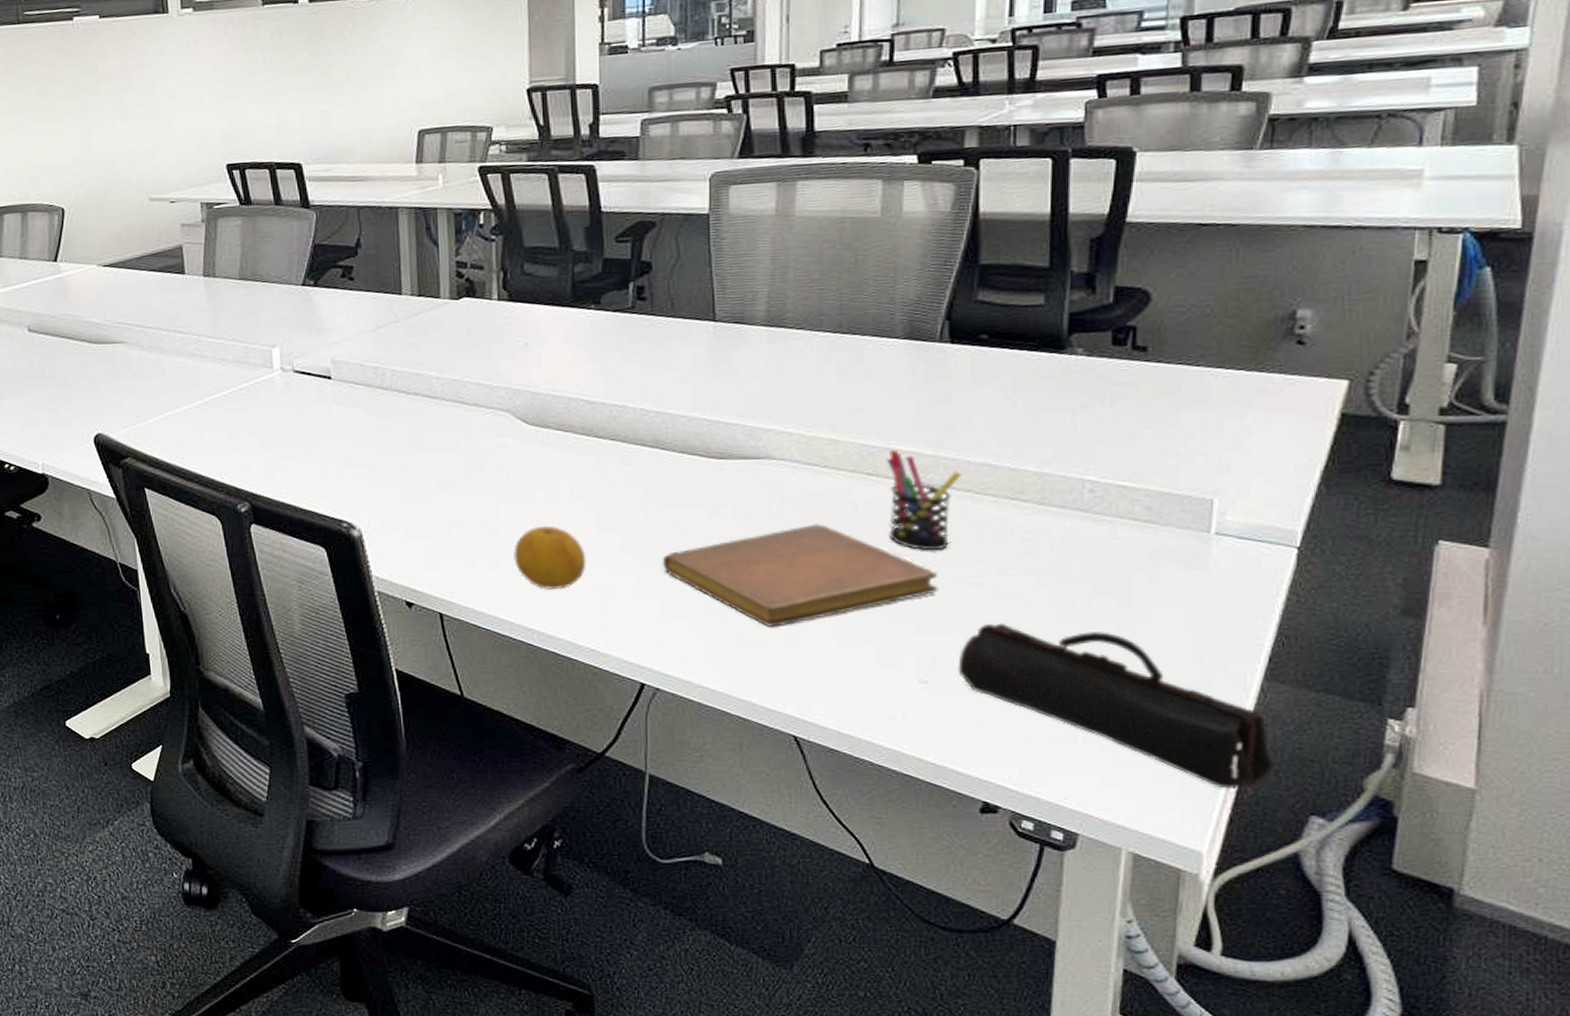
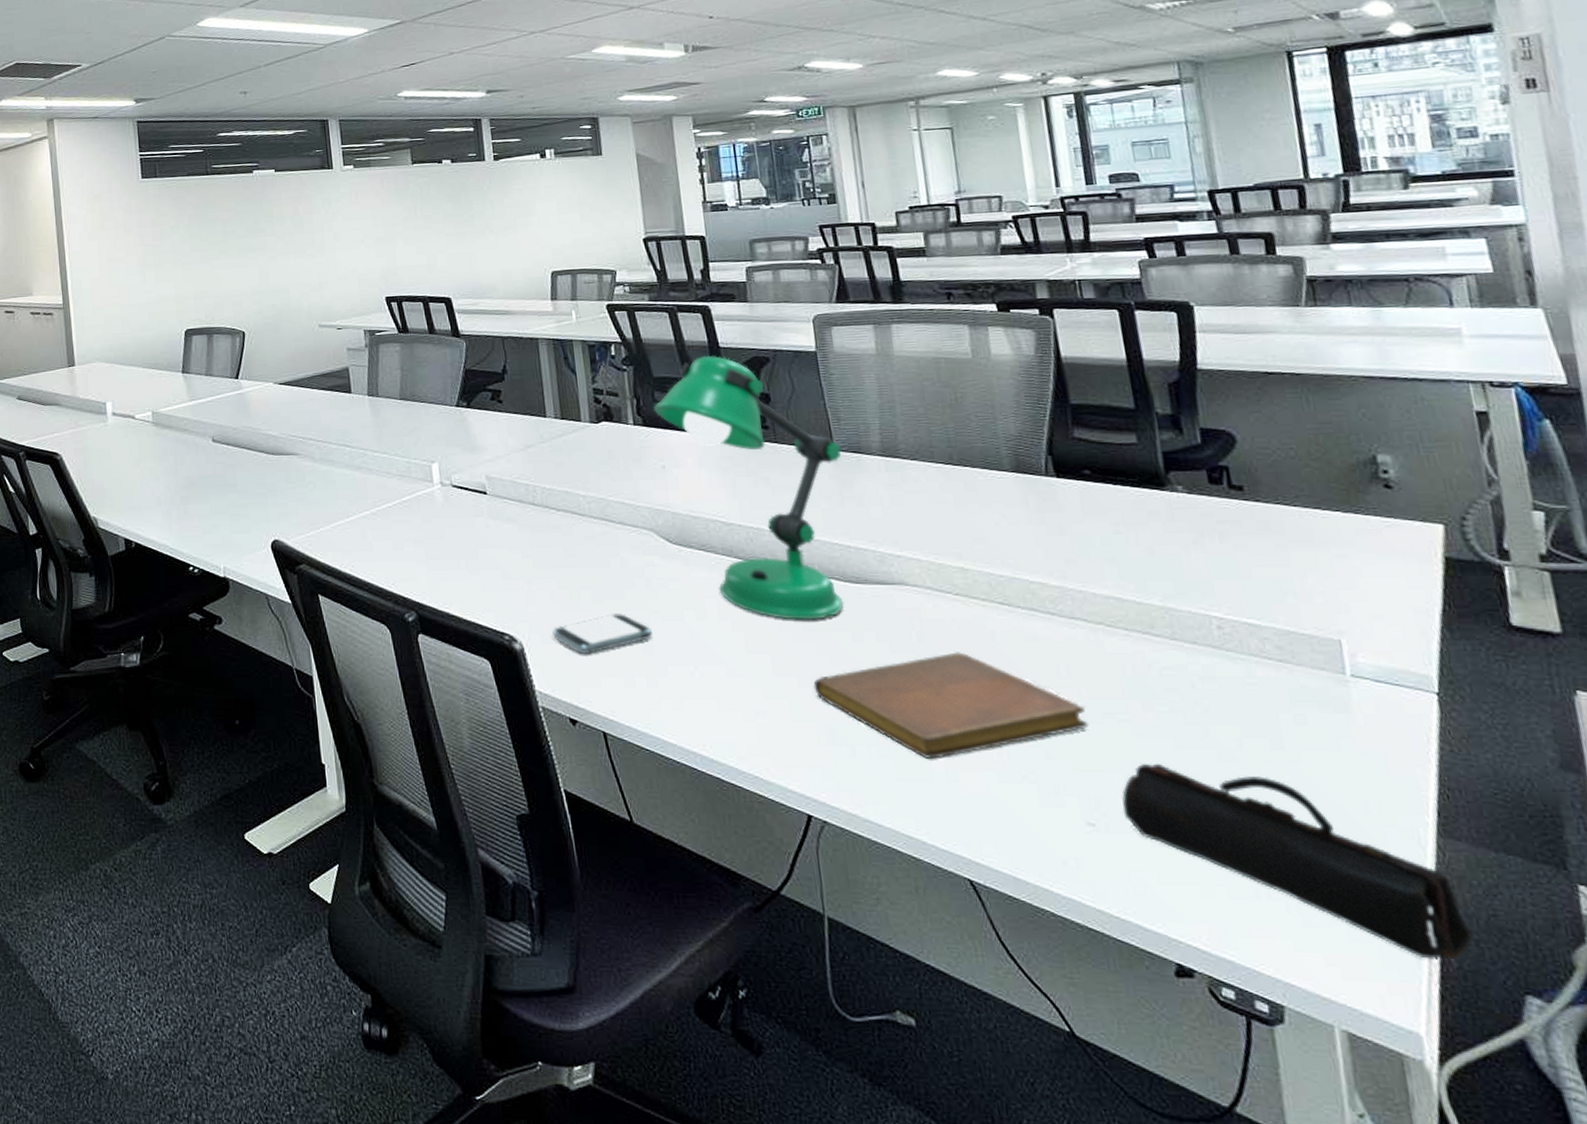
smartphone: none [394,497,499,539] -> present [552,614,652,655]
fruit: present [513,525,587,590] -> none [669,645,741,712]
desk lamp: none [520,221,724,498] -> present [652,355,844,620]
pen holder: present [886,450,961,550] -> none [1015,580,1090,682]

